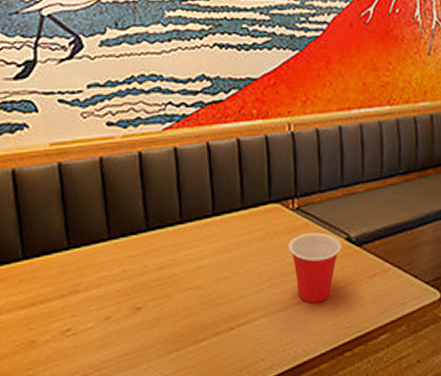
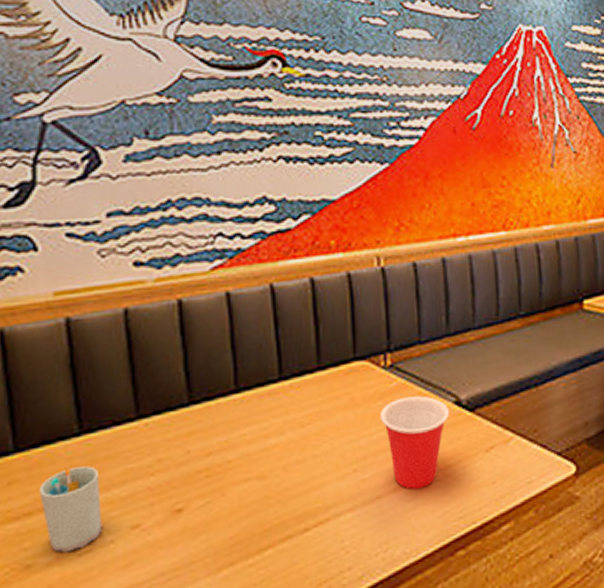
cup: none [41,272,85,334] -> present [40,466,103,553]

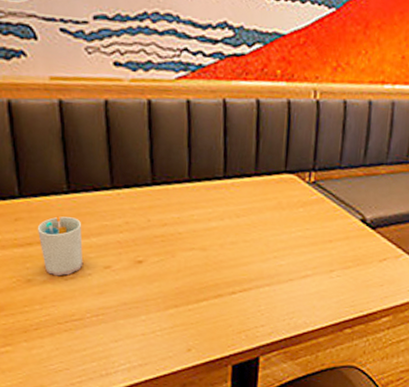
cup: present [379,396,449,490] -> none [299,209,355,279]

